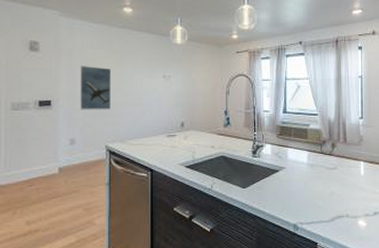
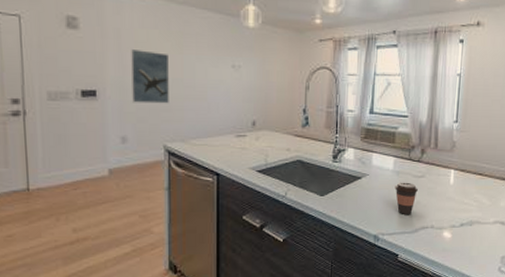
coffee cup: none [310,174,331,204] -> present [395,182,418,214]

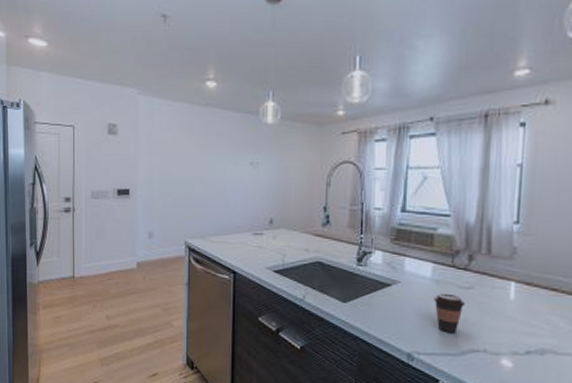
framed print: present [131,50,169,104] -> none [158,151,191,202]

